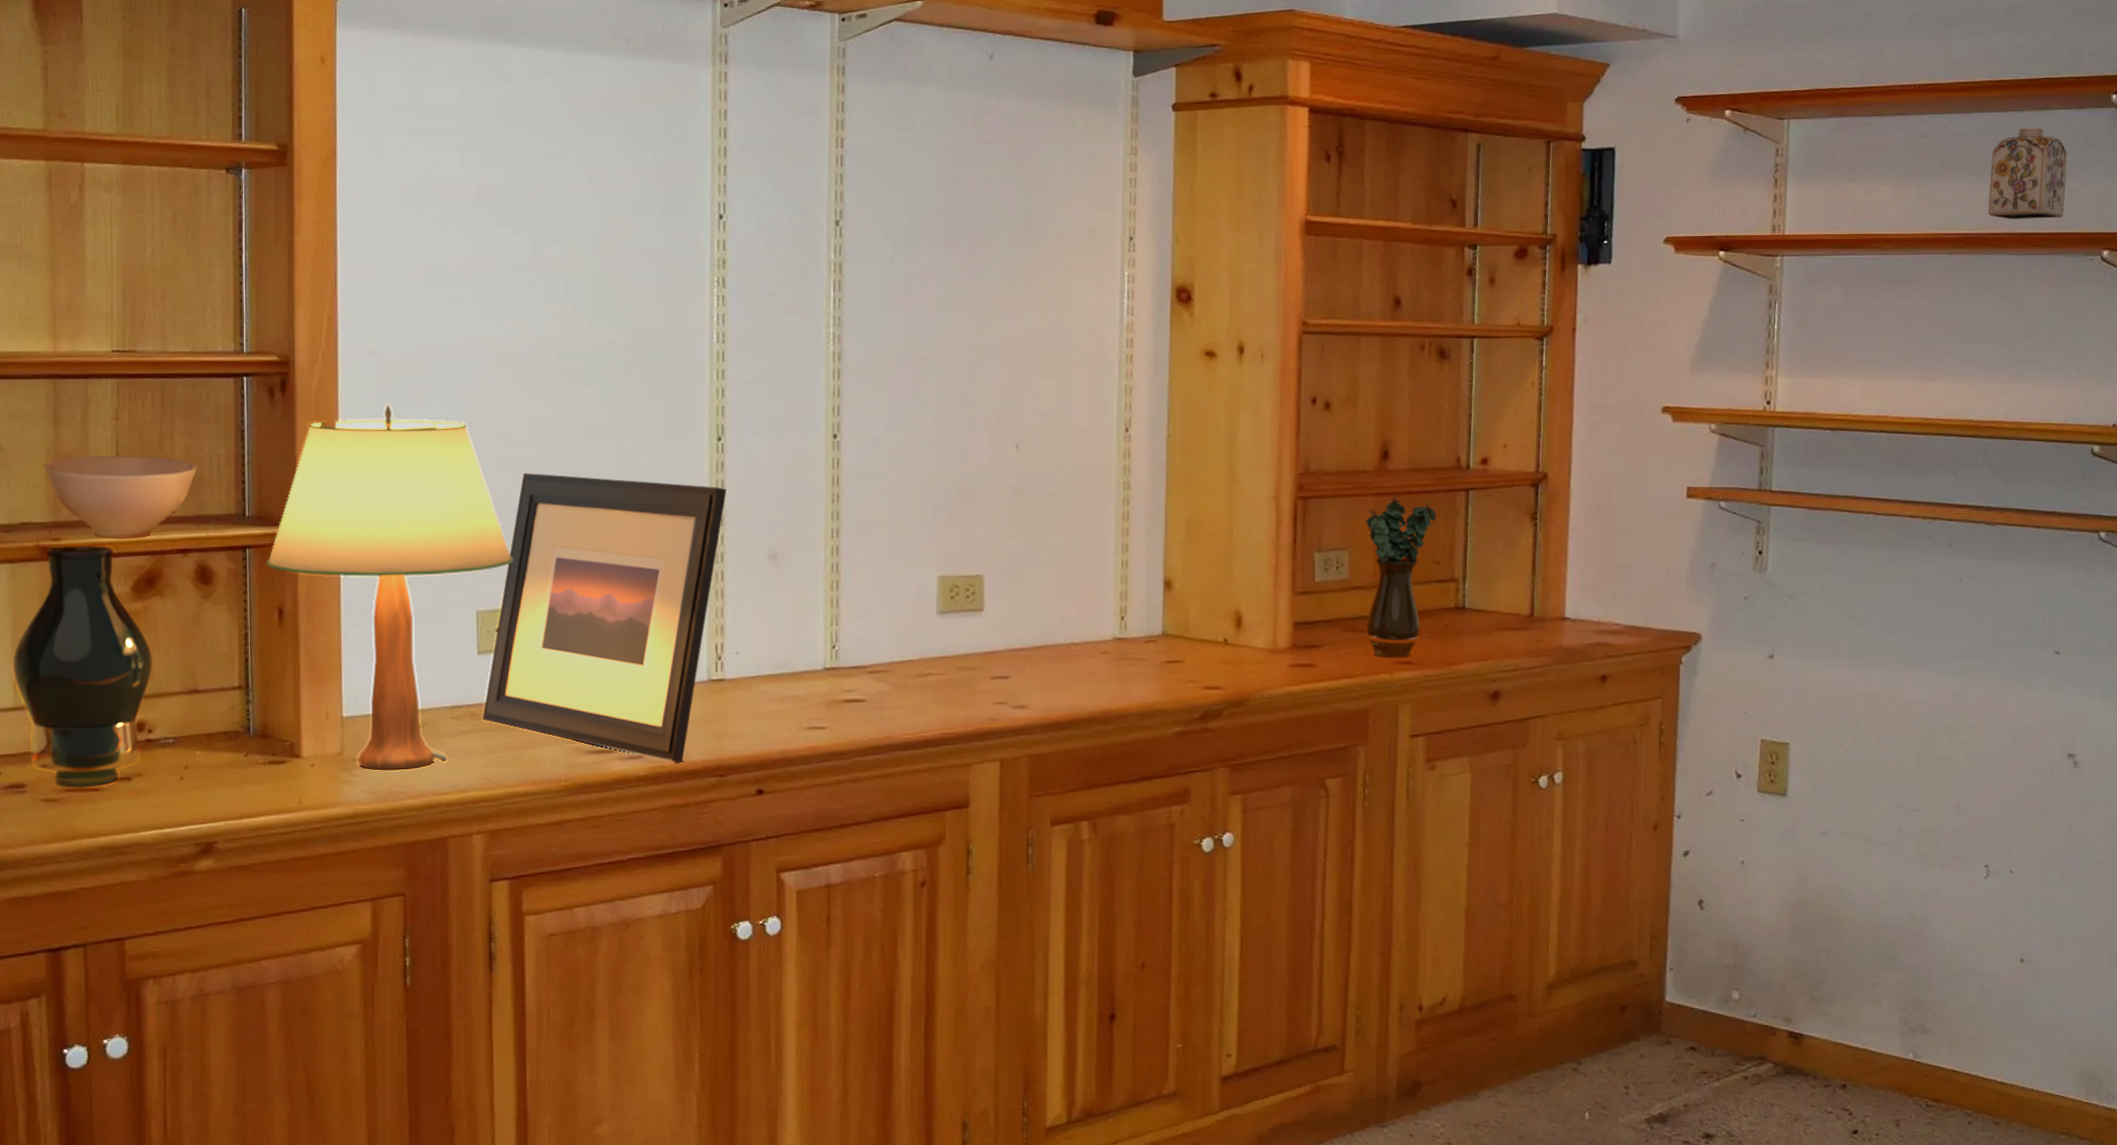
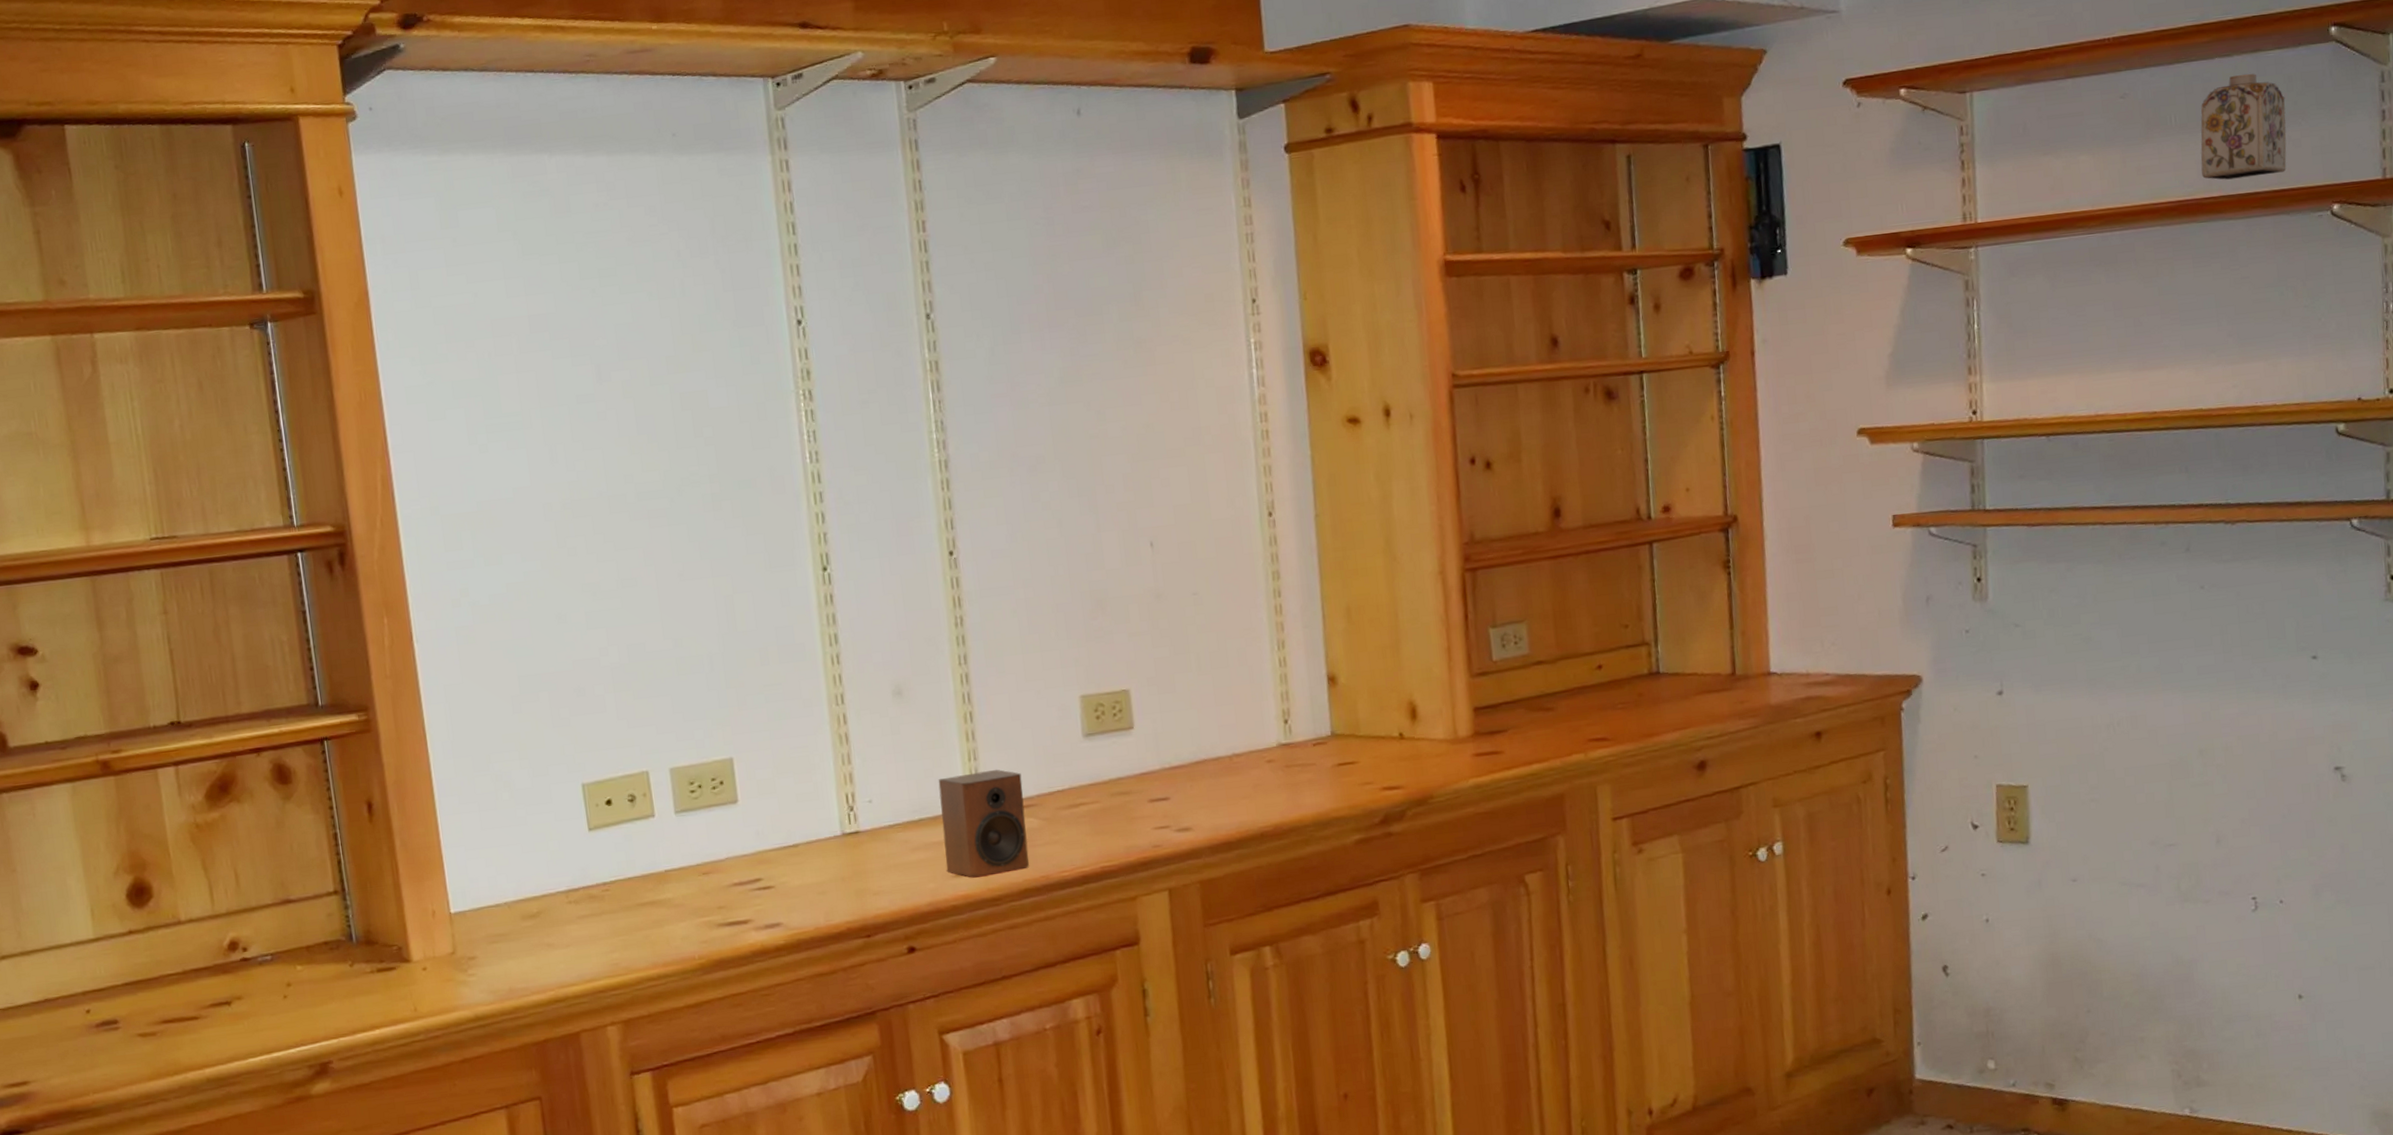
vase: present [13,546,152,787] -> none [87,754,239,1018]
bowl: present [44,455,197,539] -> none [92,650,260,746]
table lamp: present [266,404,513,771] -> none [347,567,616,967]
picture frame: present [482,473,727,762] -> none [601,622,840,927]
speaker: none [800,635,877,732] -> present [938,769,1029,878]
vase: present [1366,493,1436,659] -> none [1542,554,1619,737]

